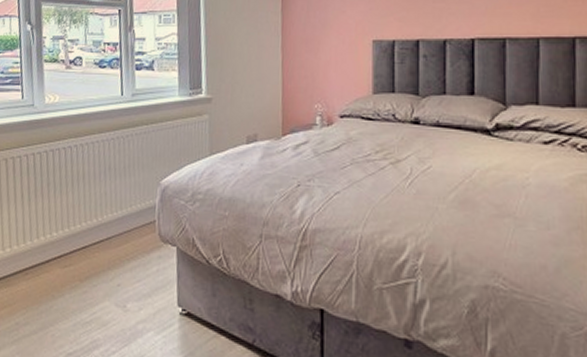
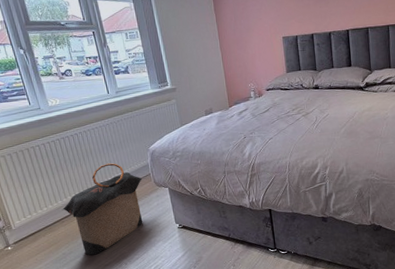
laundry hamper: none [28,196,144,334] -> present [61,163,143,256]

